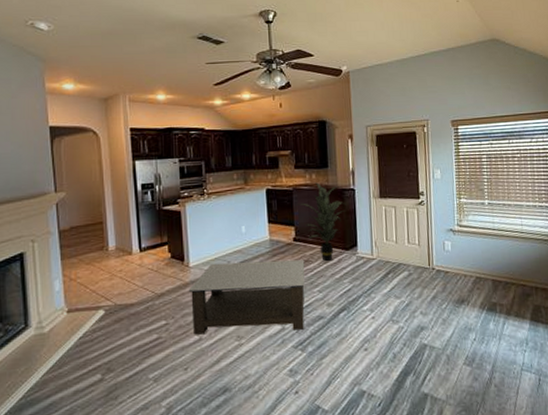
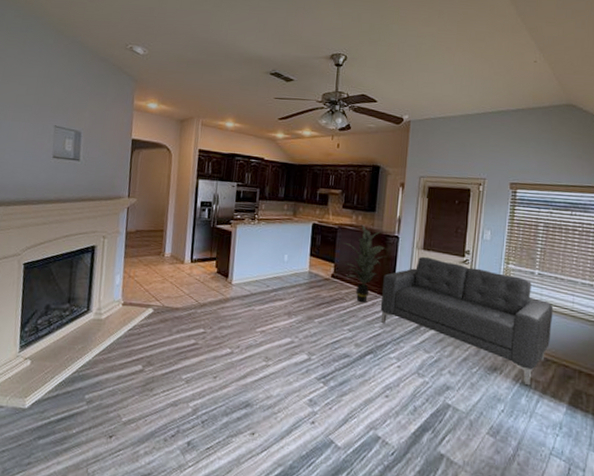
coffee table: present [188,260,305,335] -> none [226,285,339,364]
sofa: none [346,204,507,311] -> present [381,256,554,386]

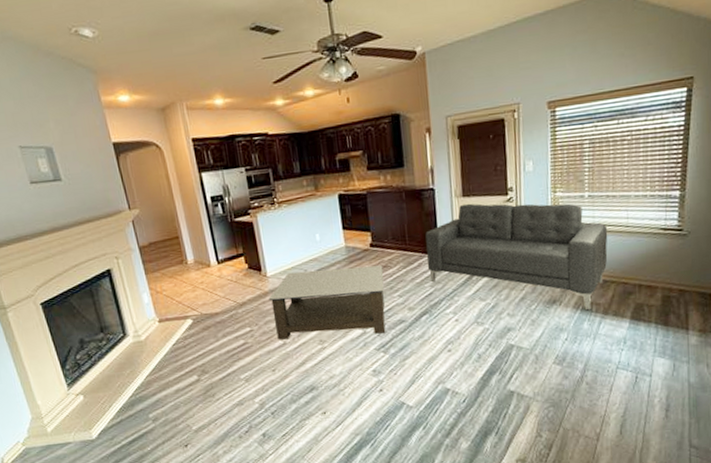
coffee table: none [226,285,339,364] -> present [268,265,386,340]
indoor plant: present [340,224,387,303] -> none [373,184,425,267]

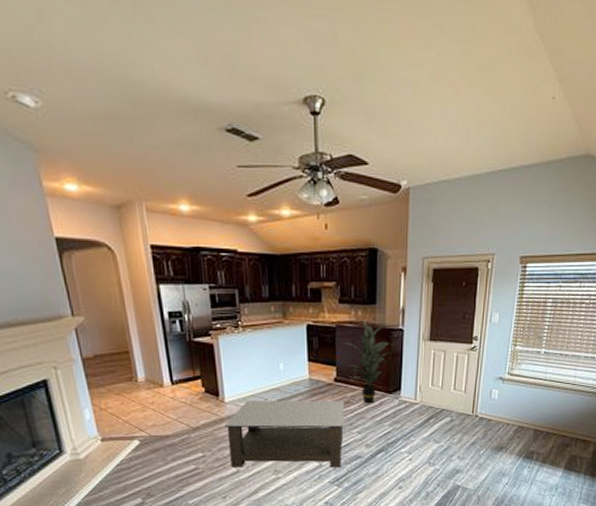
indoor plant: none [373,184,425,267] -> present [340,320,392,404]
sofa: present [425,203,608,310] -> none [389,348,557,459]

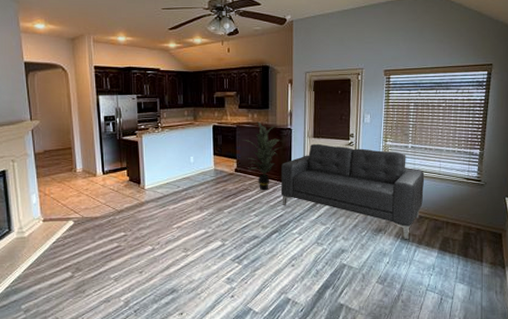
coffee table: present [224,400,345,468] -> none [143,187,244,246]
sofa: none [389,348,557,459] -> present [281,143,425,240]

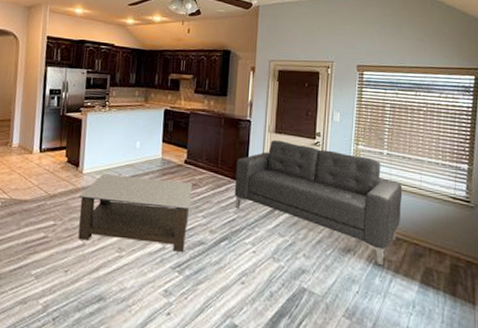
coffee table: none [143,187,244,246] -> present [78,173,193,252]
indoor plant: present [240,121,282,191] -> none [193,109,240,189]

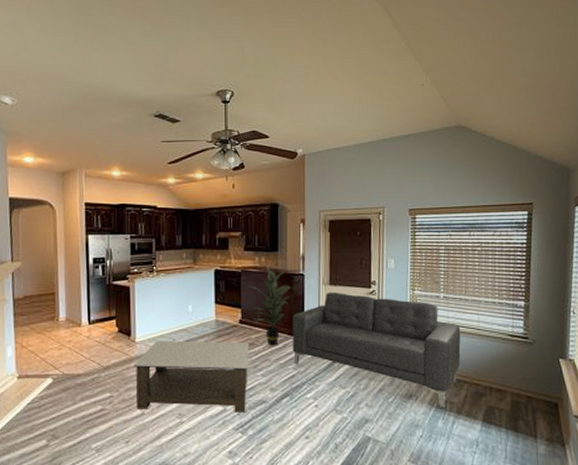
indoor plant: none [193,109,240,189] -> present [245,266,294,346]

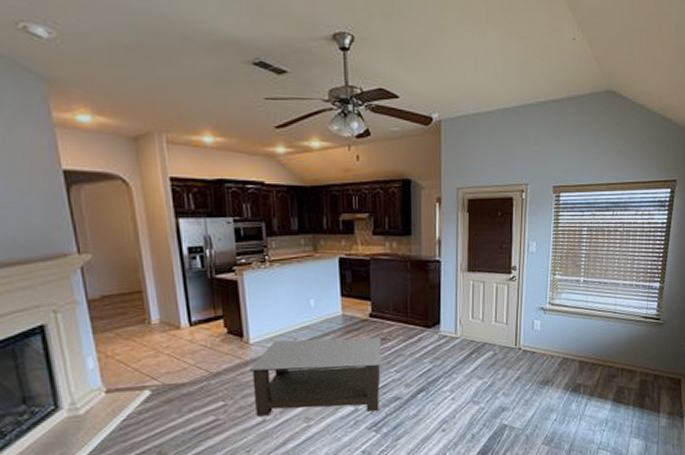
indoor plant: present [245,266,294,346] -> none [375,252,429,340]
sofa: present [293,292,461,409] -> none [428,279,598,392]

